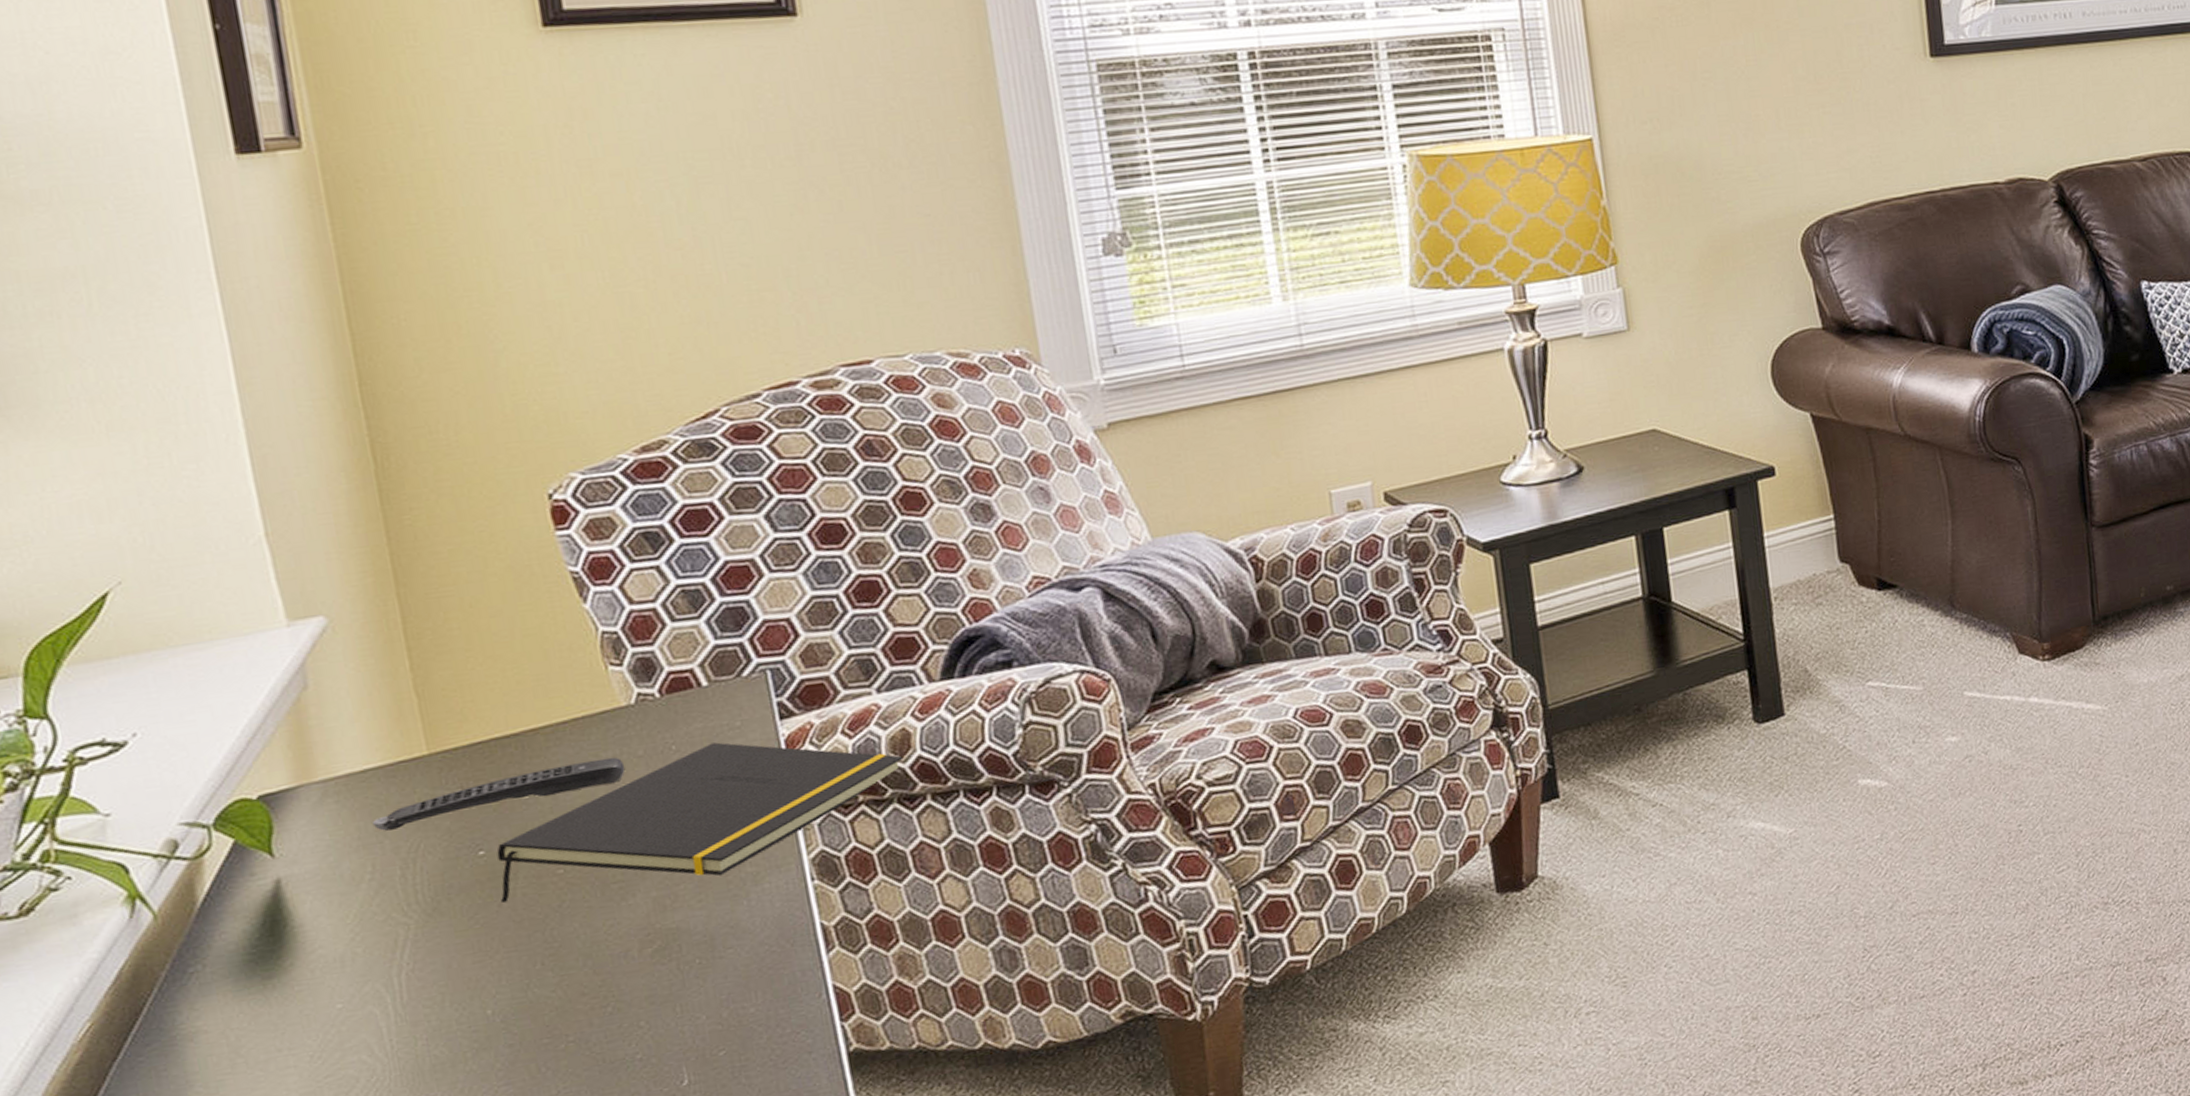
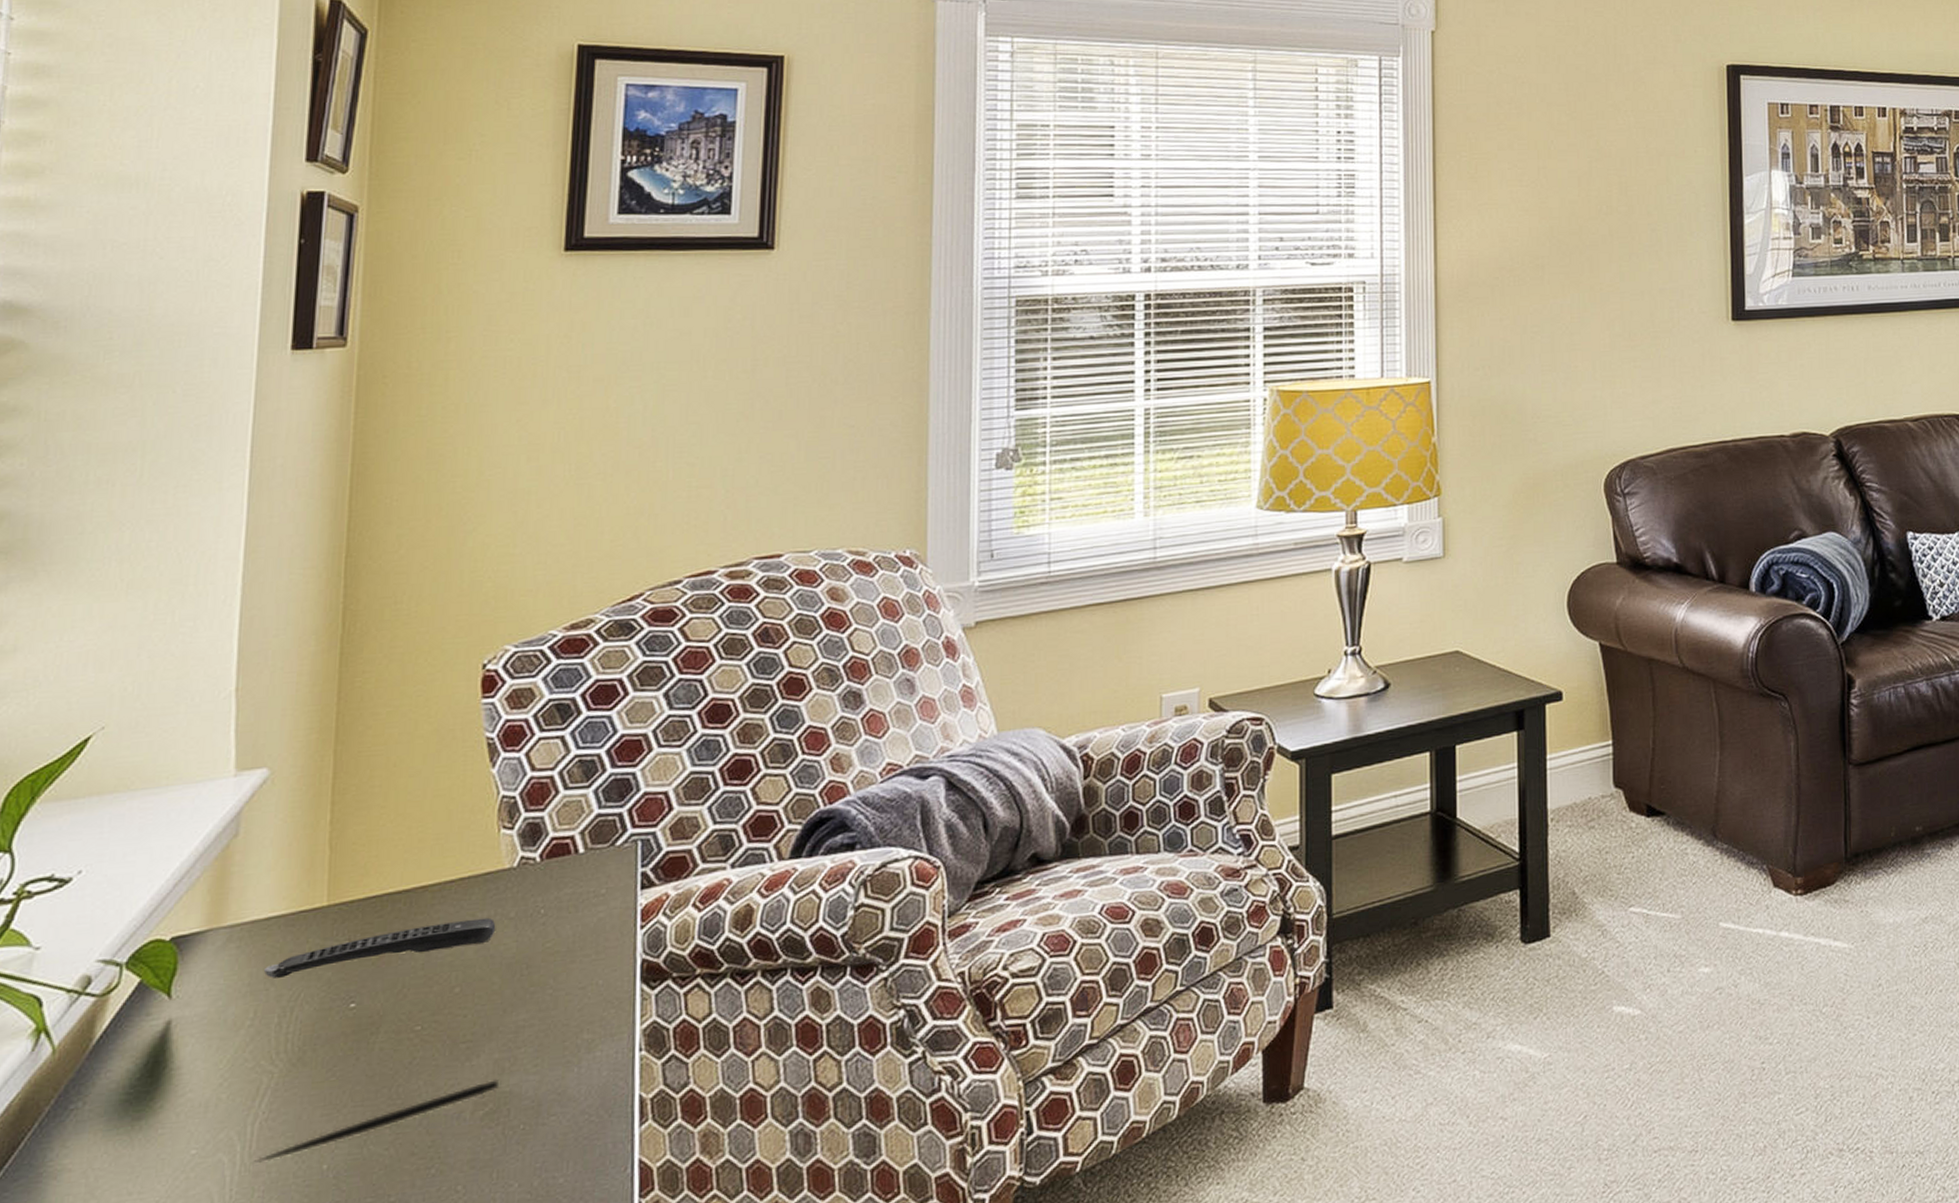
pen: none [409,917,663,1014] -> present [254,1079,498,1164]
notepad: present [497,742,904,904] -> none [358,908,743,1057]

